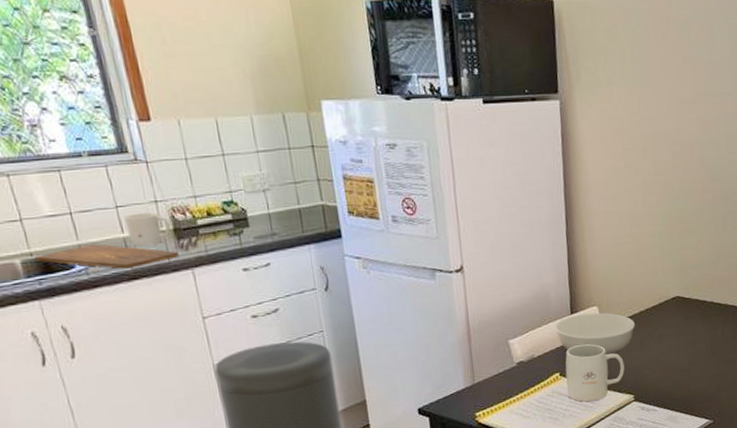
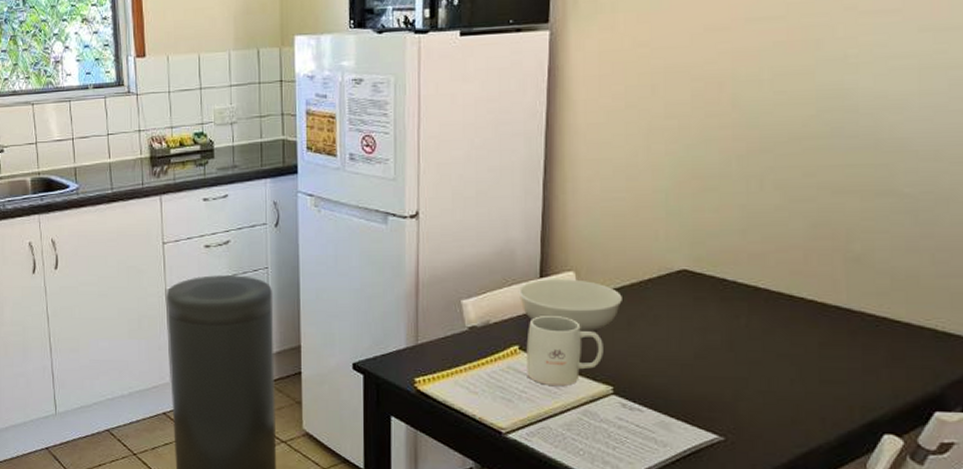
cutting board: present [34,244,180,270] -> none [41,167,152,193]
mug: present [124,212,171,246] -> none [113,141,148,171]

